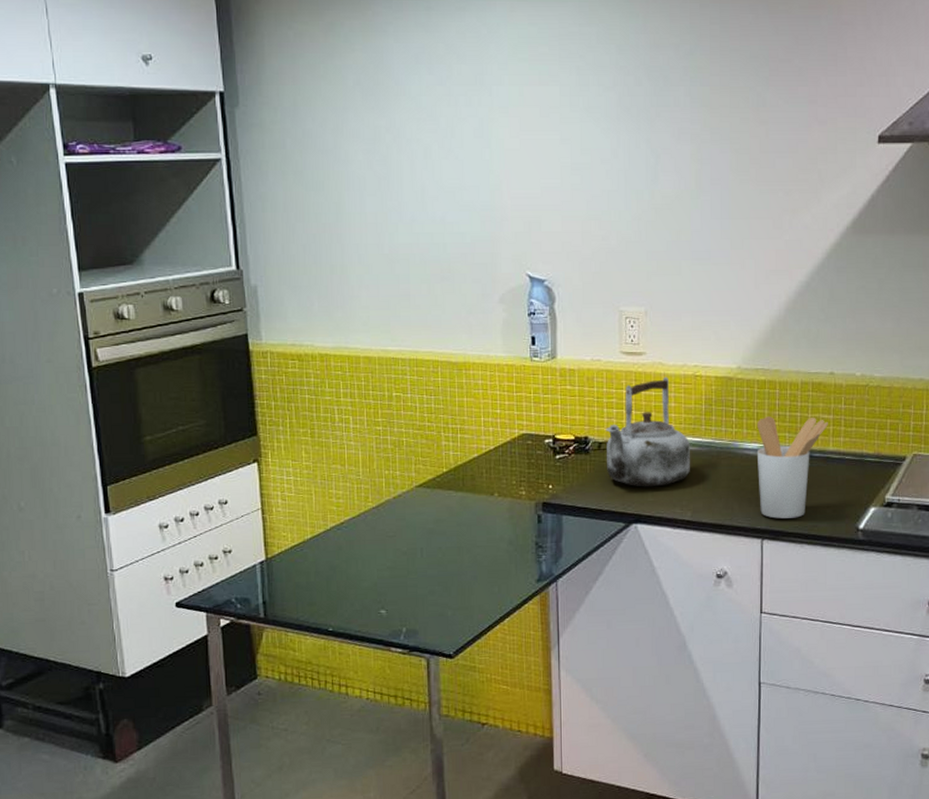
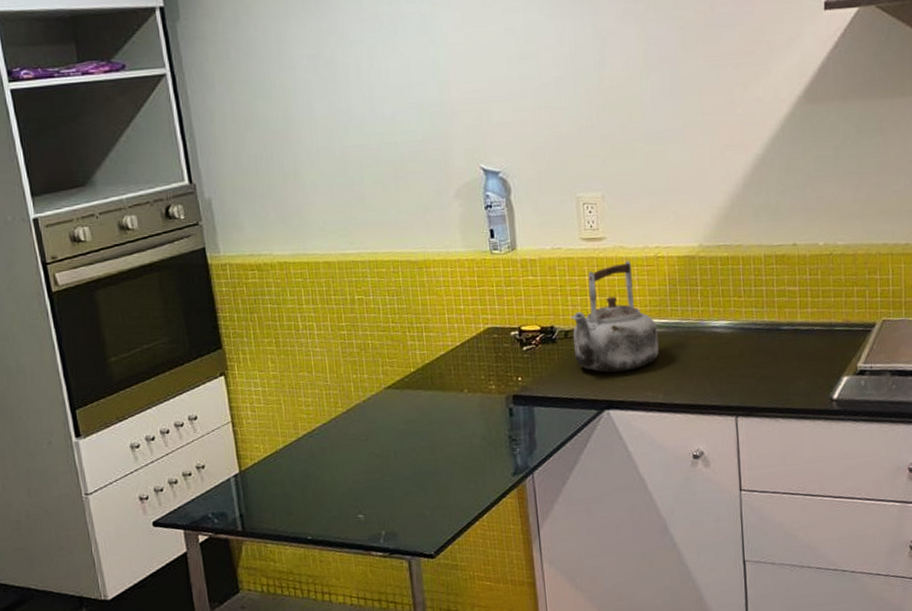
utensil holder: present [756,416,828,519] -> none [722,290,795,395]

